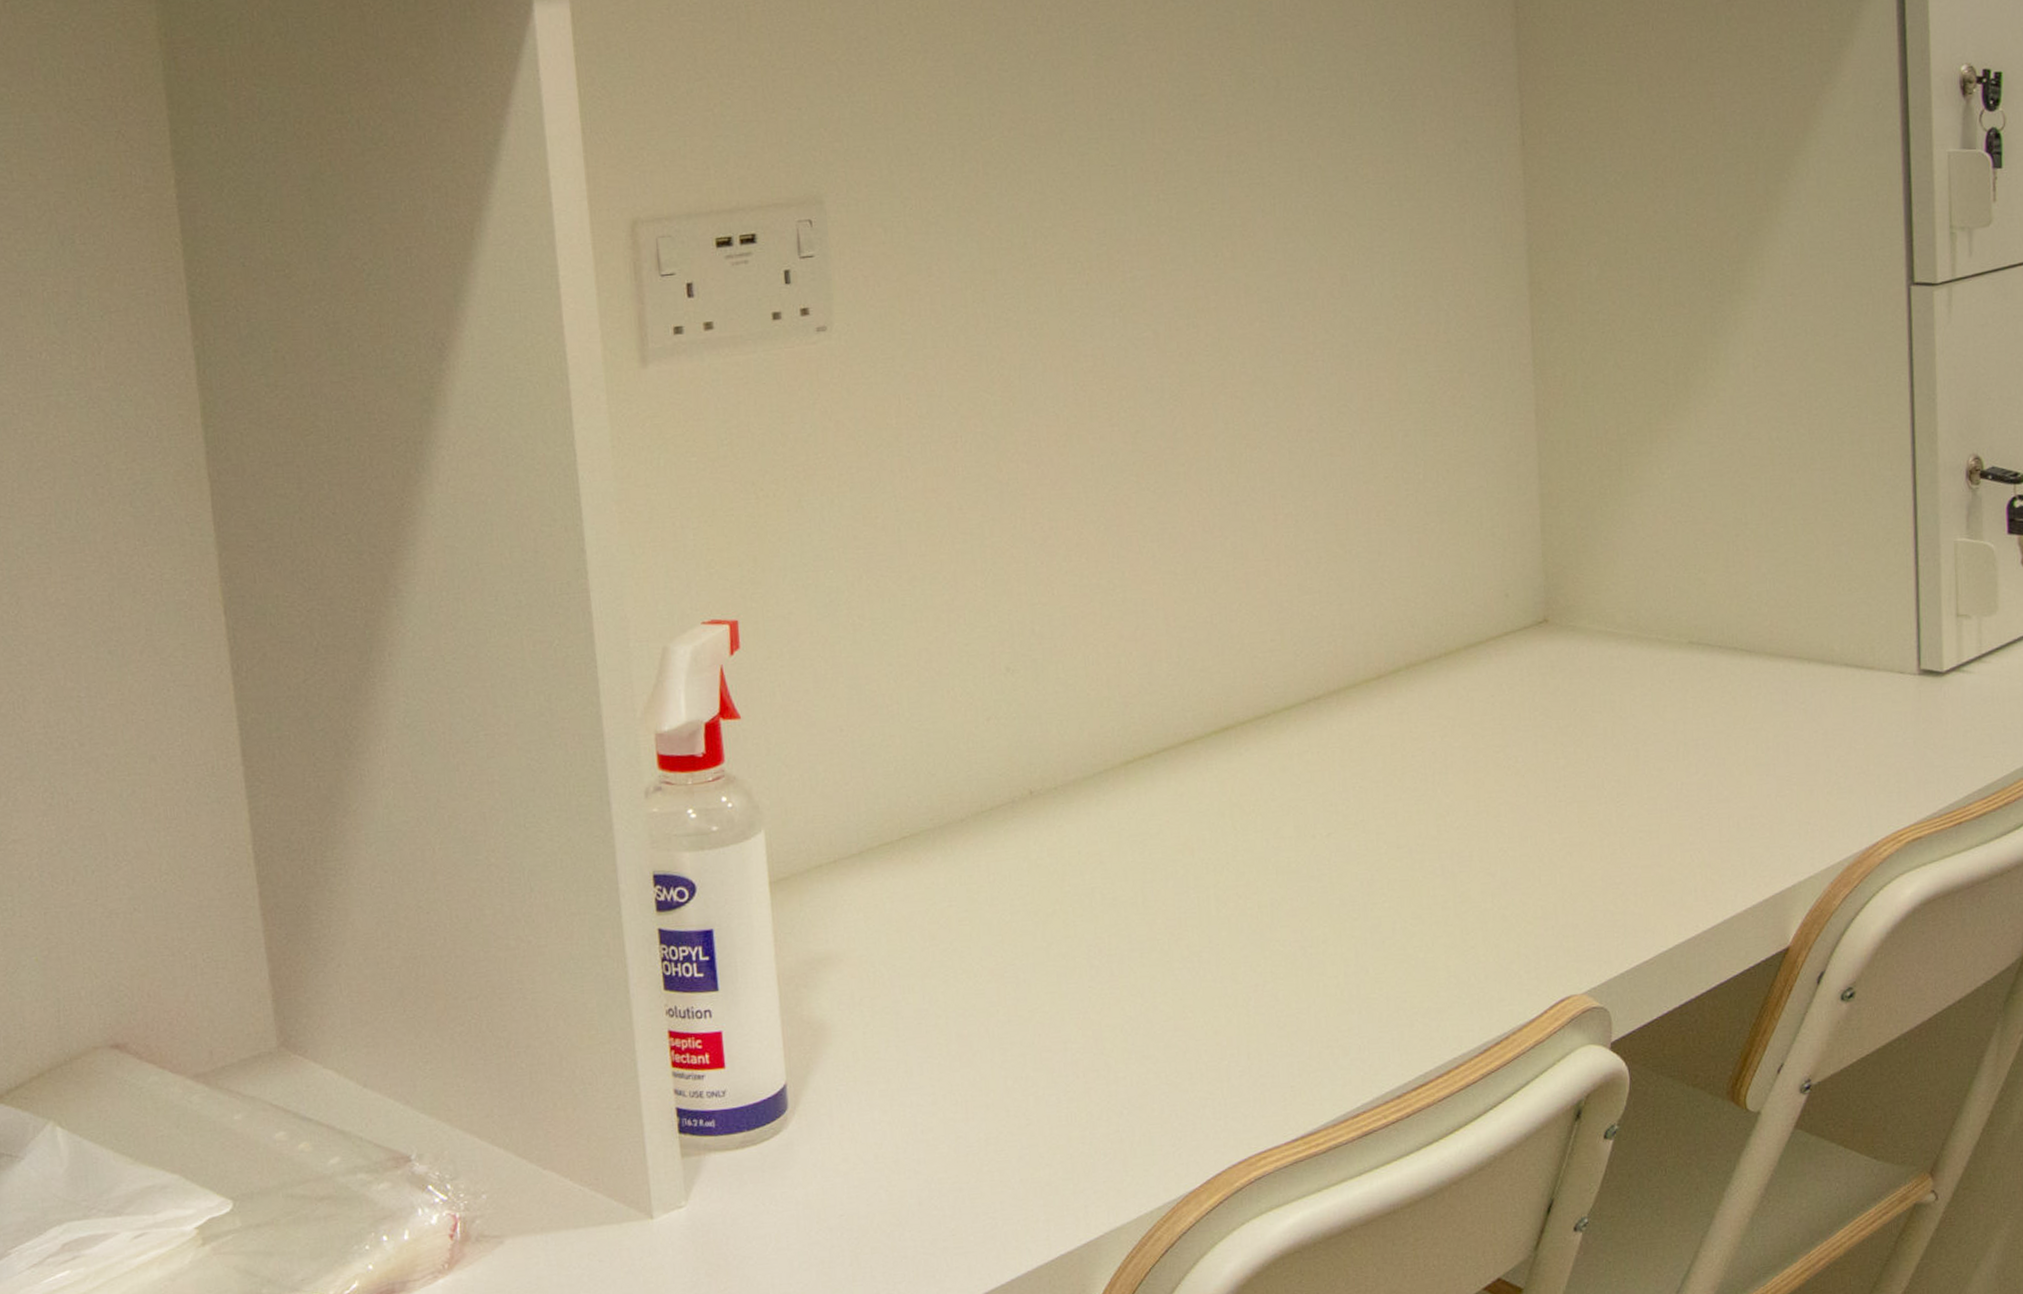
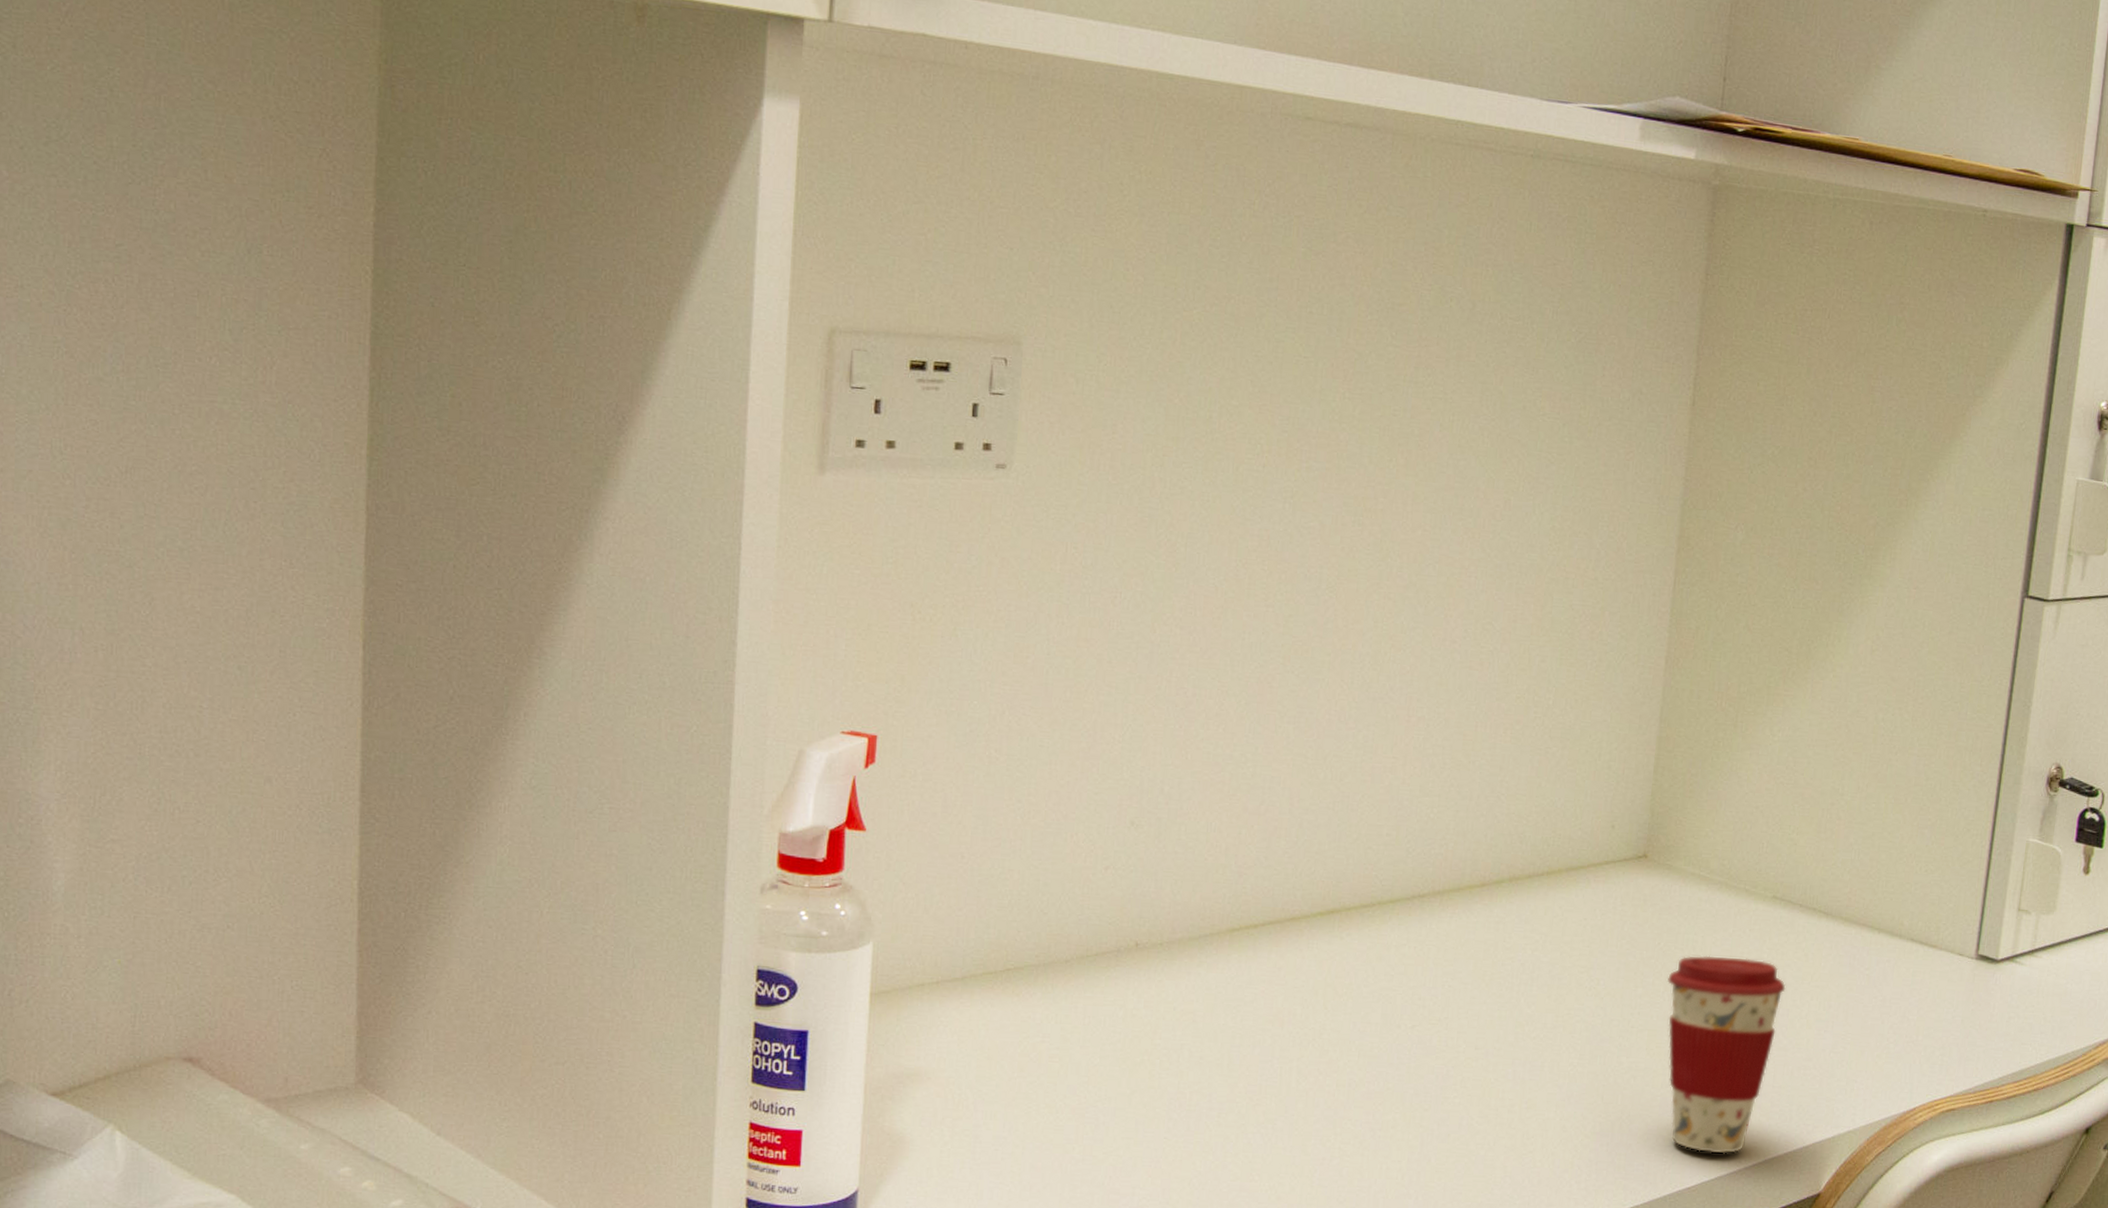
coffee cup: none [1589,710,1718,922] -> present [1667,955,1786,1154]

